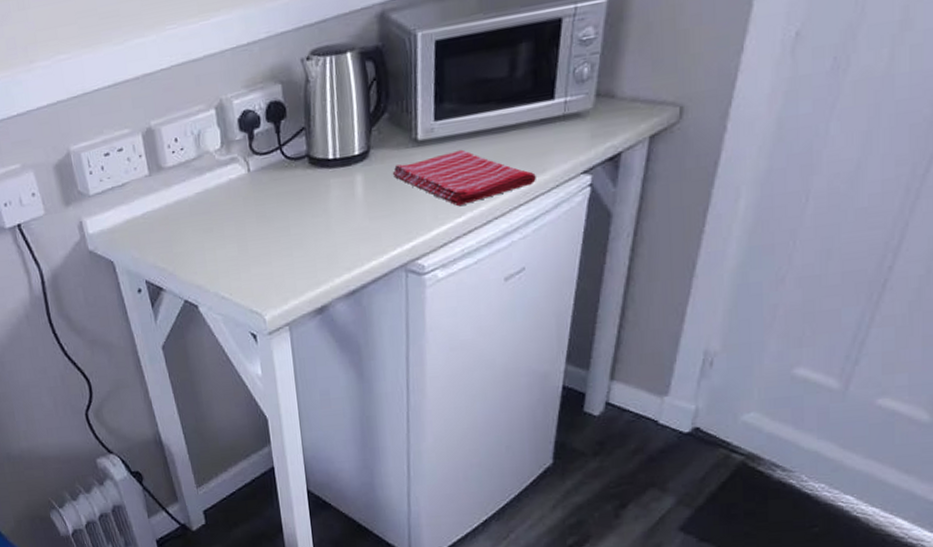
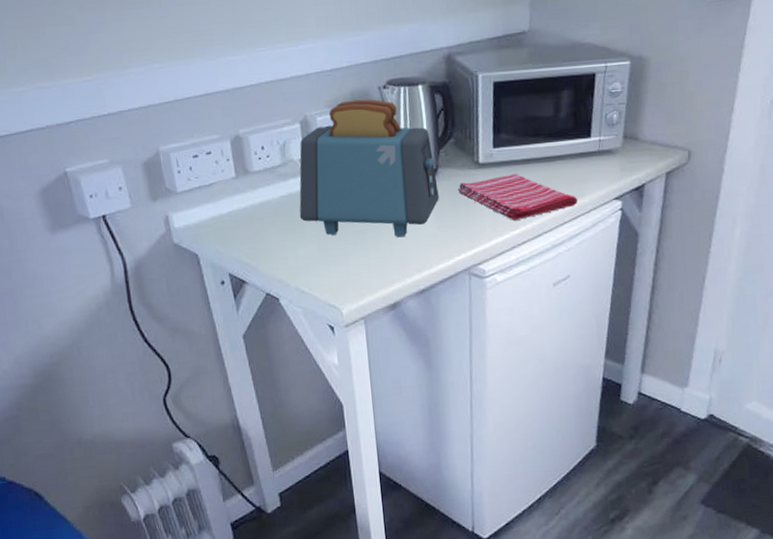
toaster: none [215,74,371,234] -> present [299,99,439,238]

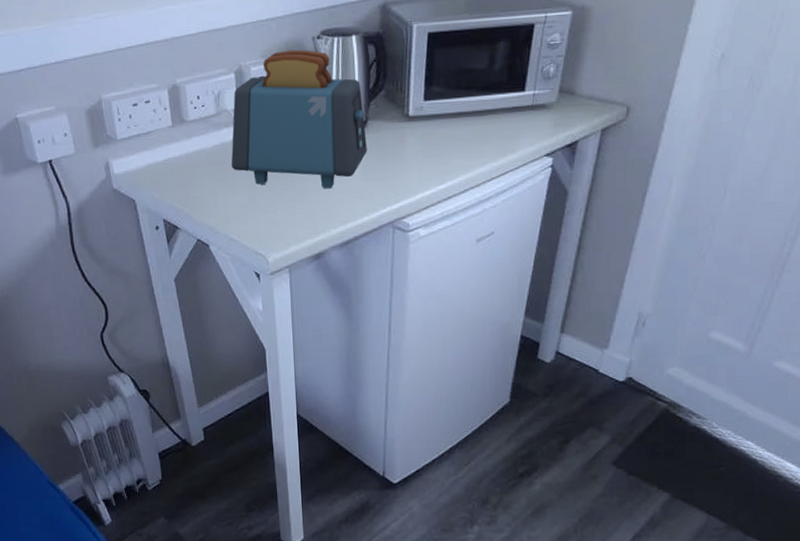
dish towel: present [457,173,578,221] -> none [385,127,507,176]

